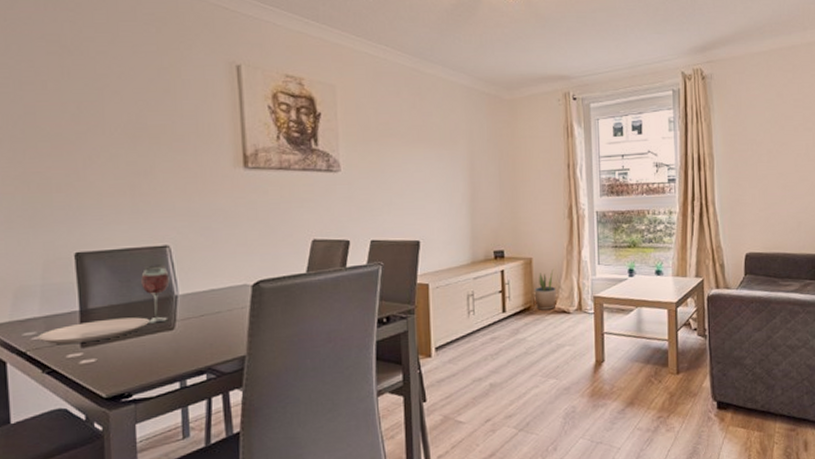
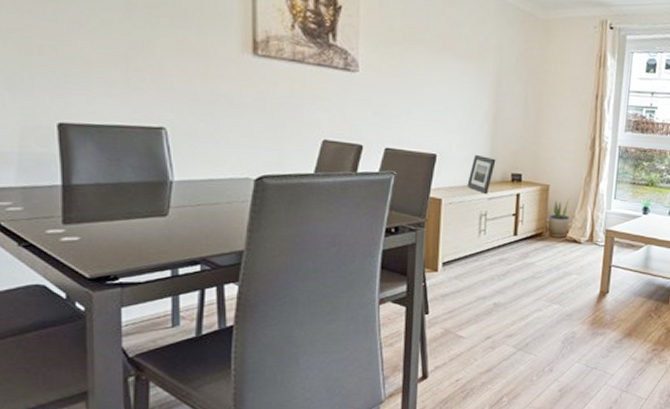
plate: present [38,317,149,344] -> none [13,197,140,220]
wineglass: present [141,264,170,324] -> none [132,146,164,208]
picture frame: none [452,236,477,274] -> present [467,154,496,193]

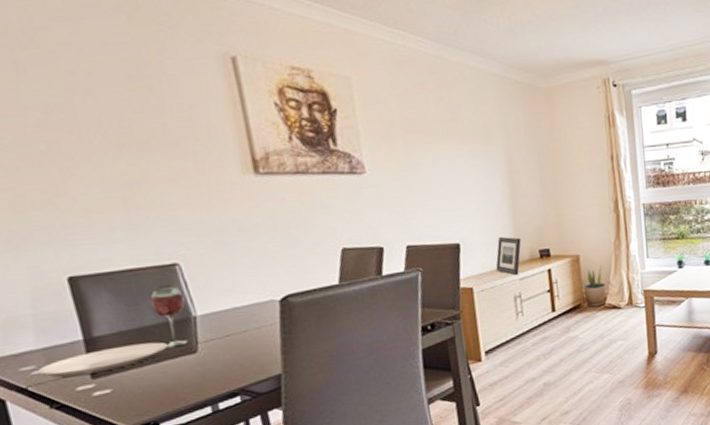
plate: none [13,197,140,220] -> present [38,342,167,378]
wineglass: none [132,146,164,208] -> present [150,284,189,348]

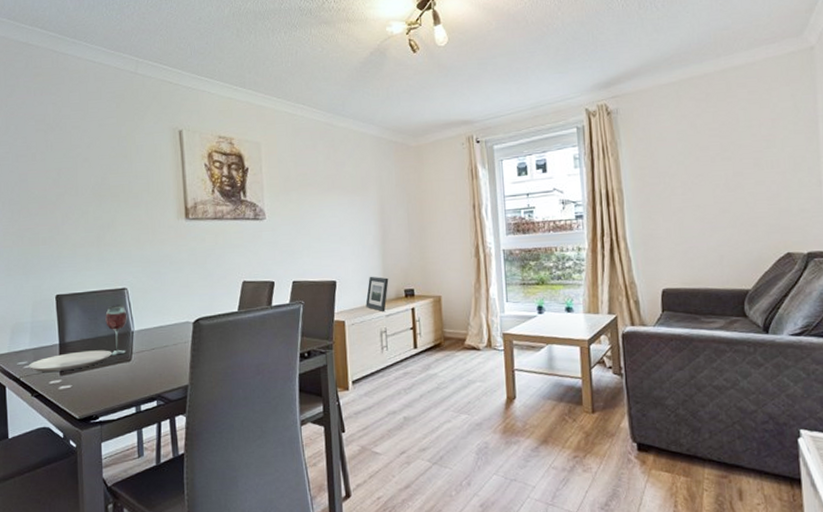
potted plant: present [583,264,606,307] -> none [444,306,466,347]

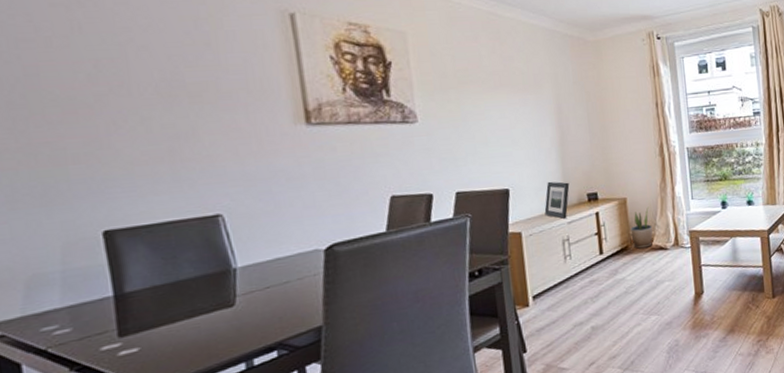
plate: present [28,350,112,372] -> none [61,296,203,337]
wineglass: present [105,304,128,356] -> none [189,235,227,302]
potted plant: none [444,306,466,347] -> present [630,206,653,249]

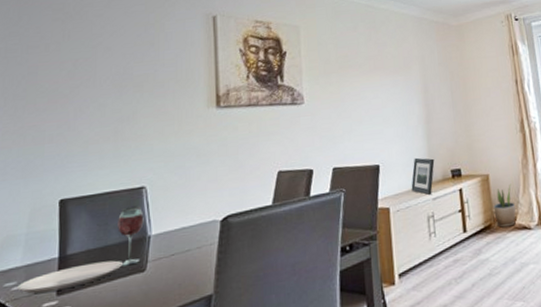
plate: none [61,296,203,337] -> present [17,260,122,294]
wineglass: none [189,235,227,302] -> present [118,205,144,267]

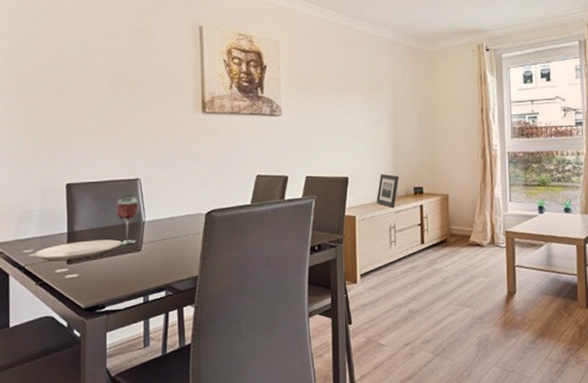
potted plant: present [493,183,516,228] -> none [450,204,471,243]

